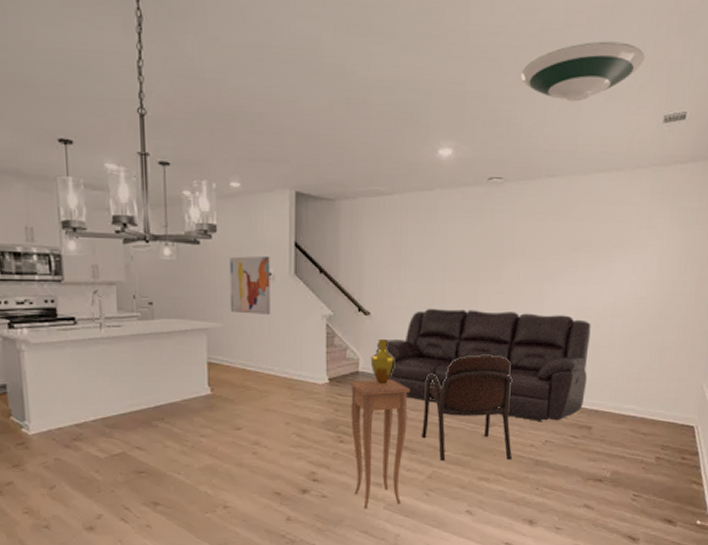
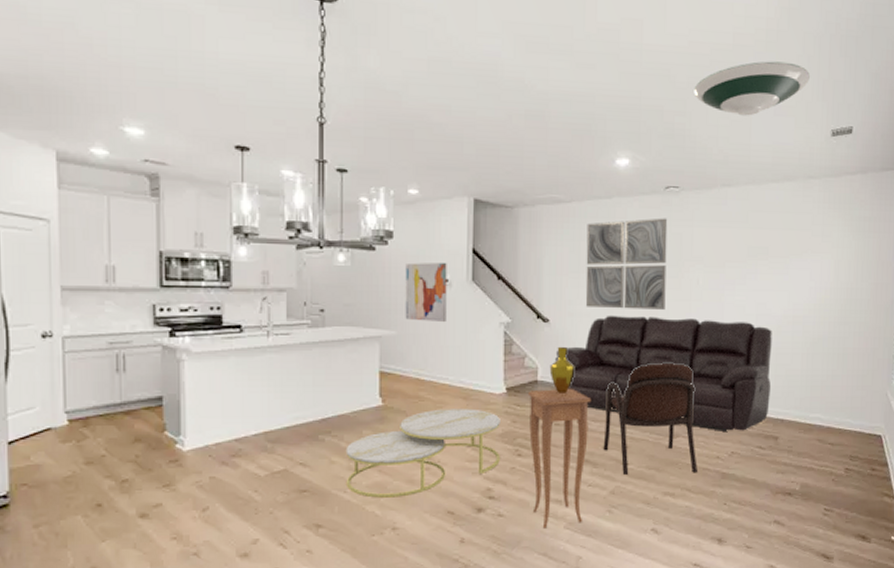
coffee table: none [178,398,323,479] -> present [345,408,500,498]
wall art: none [406,210,490,303] -> present [585,218,668,310]

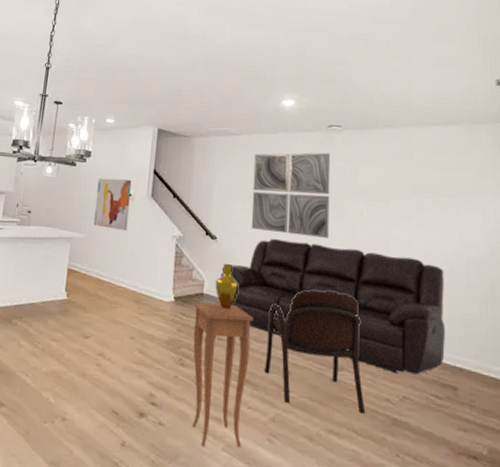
coffee table: present [345,408,500,498] -> none [29,309,167,389]
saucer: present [694,61,810,116] -> none [354,20,469,67]

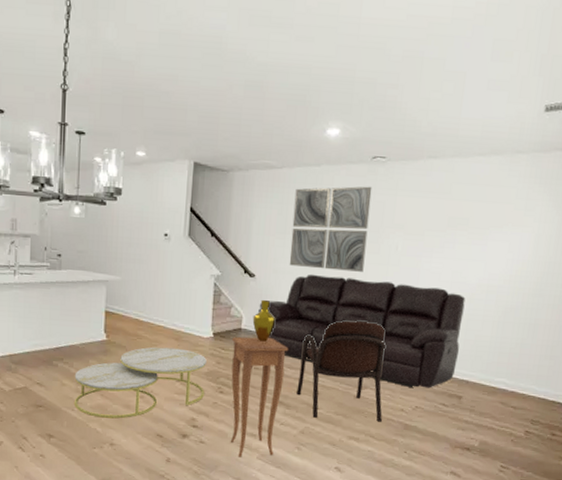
coffee table: none [29,309,167,389] -> present [74,347,207,419]
wall art: present [93,178,132,232] -> none [129,217,167,272]

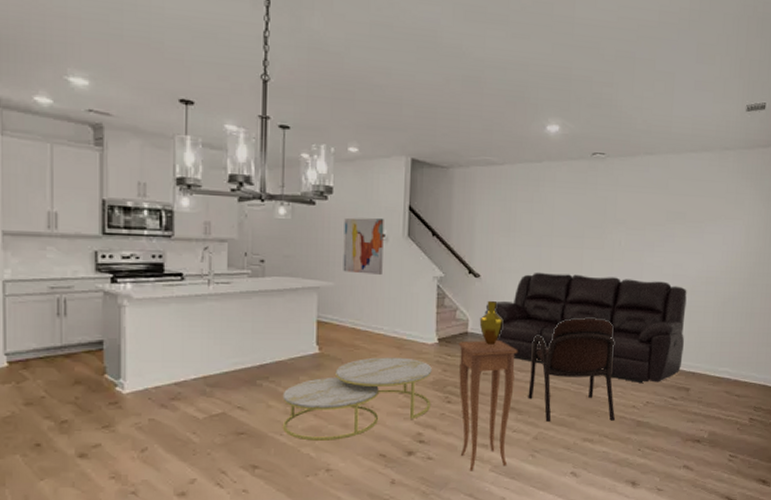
wall art: none [129,217,167,272] -> present [343,217,384,276]
wall art: present [289,186,372,272] -> none [514,182,594,268]

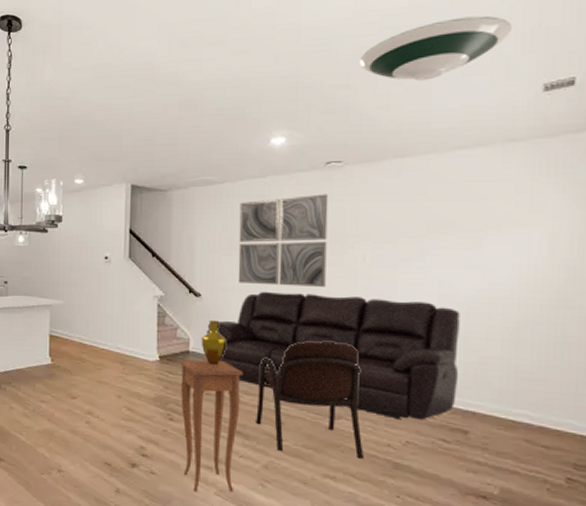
coffee table: present [282,357,432,441] -> none [22,370,153,444]
wall art: present [343,217,384,276] -> none [71,242,107,295]
wall art: none [514,182,594,268] -> present [238,194,329,287]
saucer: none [621,38,728,90] -> present [359,15,512,81]

